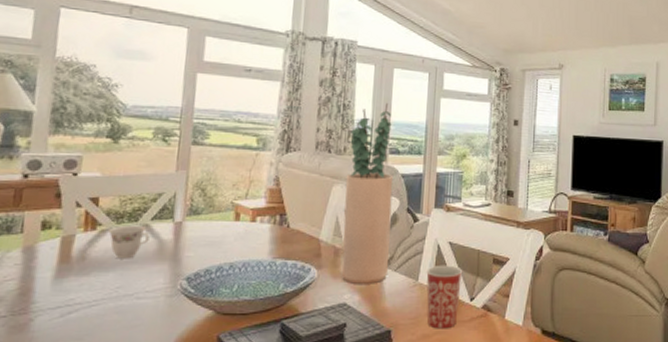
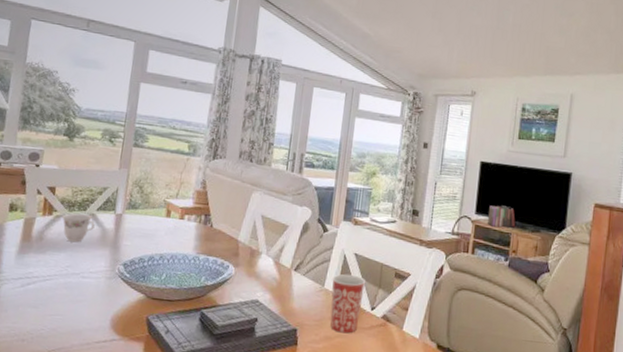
vase: present [341,103,394,284] -> none [255,119,309,285]
books: none [585,179,613,202] -> present [488,205,516,229]

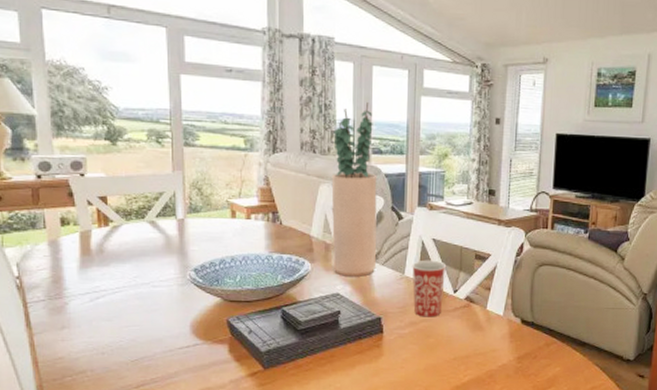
teacup: present [62,213,95,243] -> none [120,221,157,252]
vase: none [255,119,309,285] -> present [331,102,377,277]
books: present [488,205,516,229] -> none [566,178,595,201]

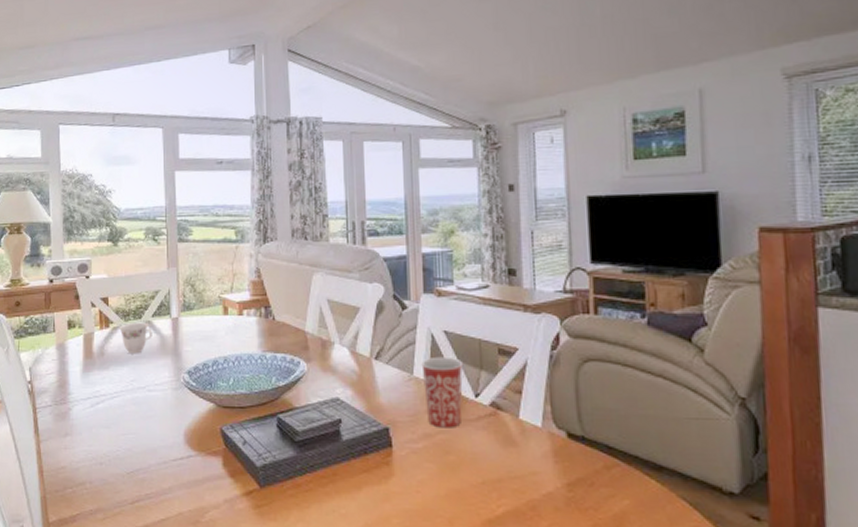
teacup: none [120,221,157,252] -> present [119,322,152,354]
vase: present [331,102,377,277] -> none [325,181,380,378]

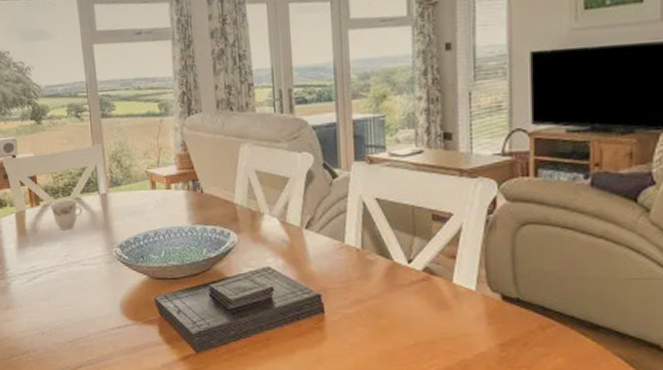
mug: present [421,356,464,428] -> none [353,224,396,294]

